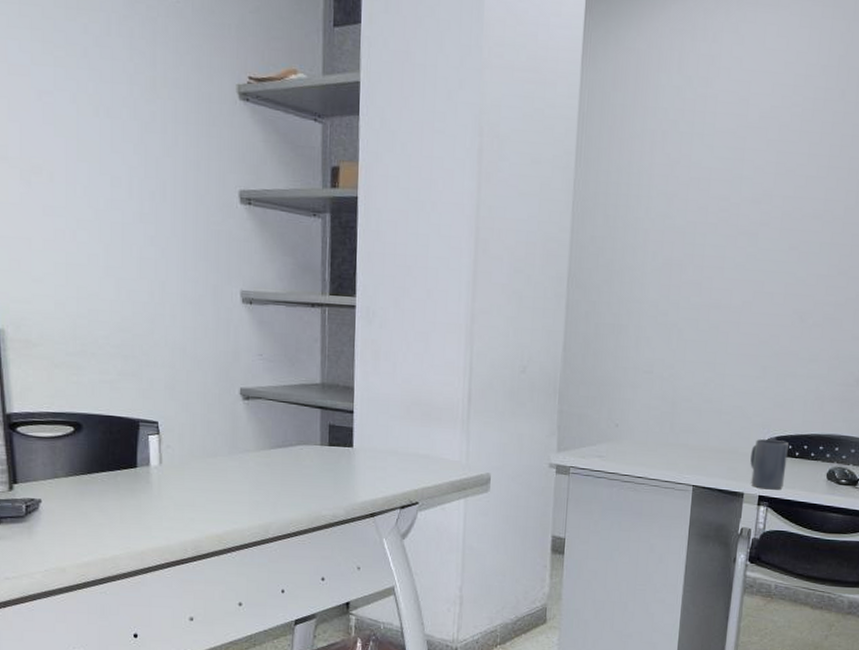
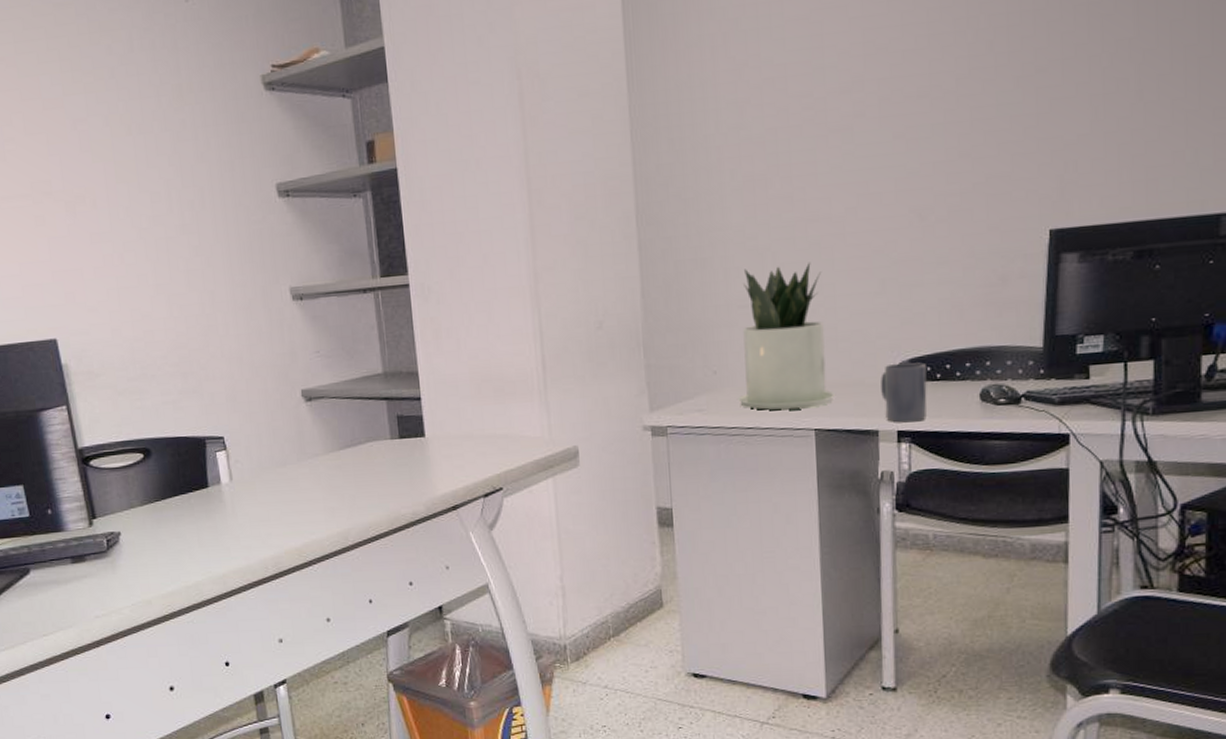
planter: none [633,340,716,467] -> present [738,262,836,411]

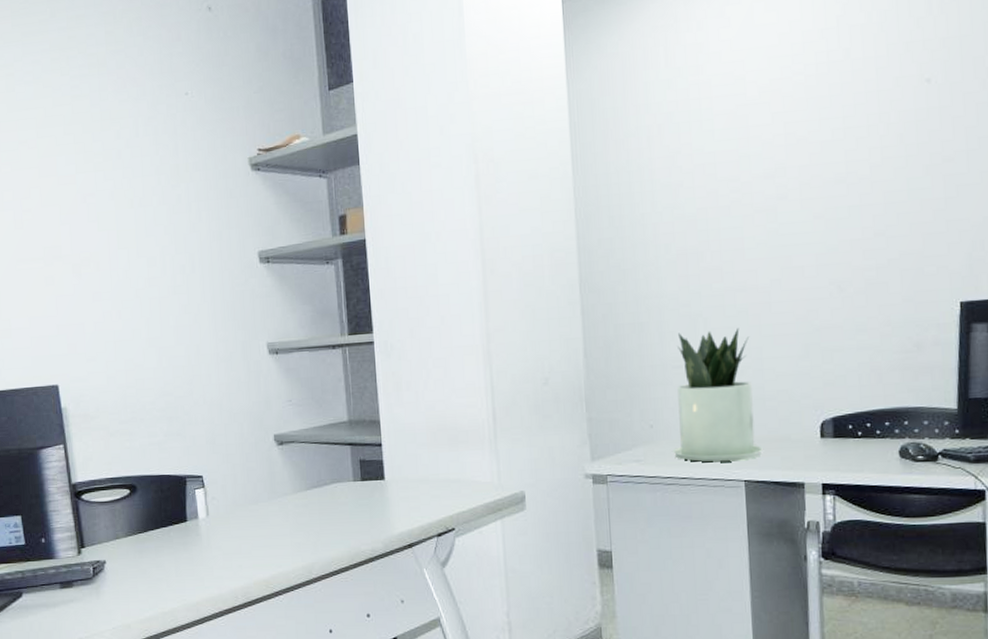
cup: present [881,362,928,423] -> none [805,420,850,476]

